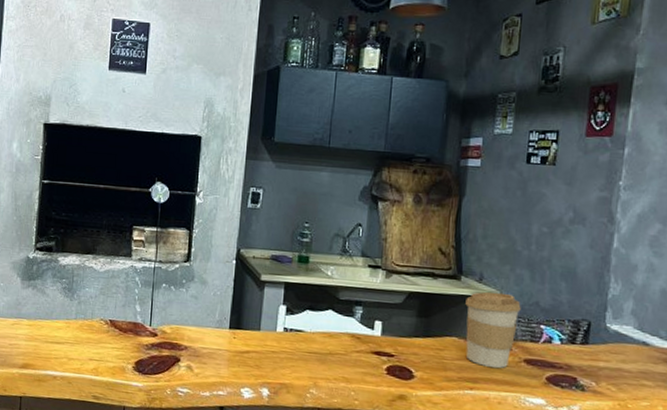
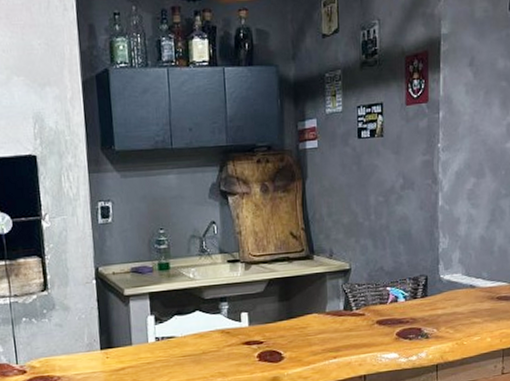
coffee cup: present [465,292,521,369] -> none [320,264,369,335]

